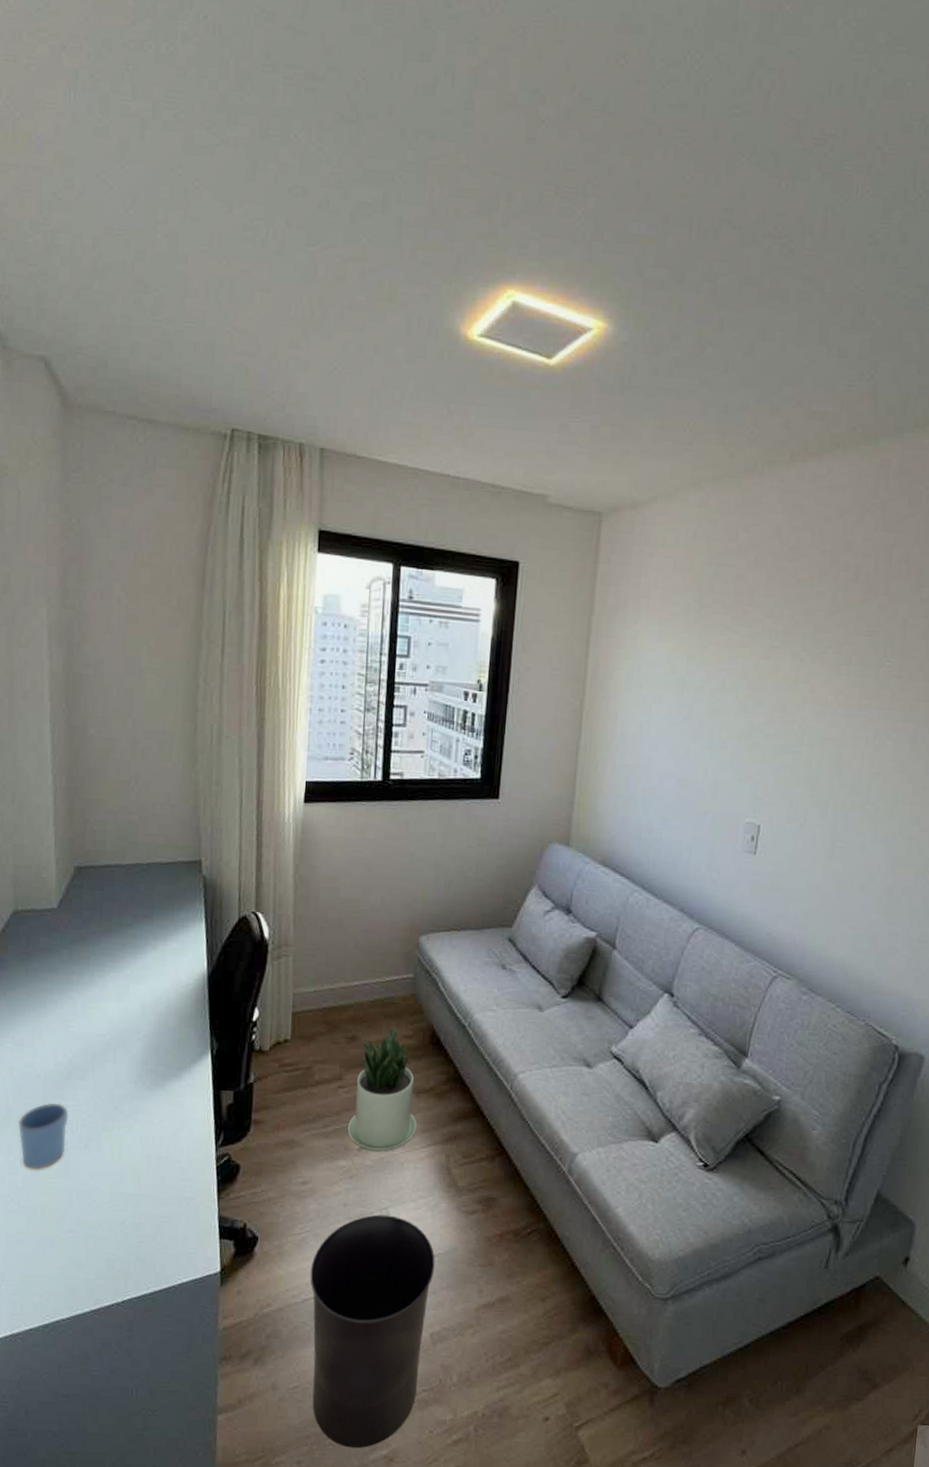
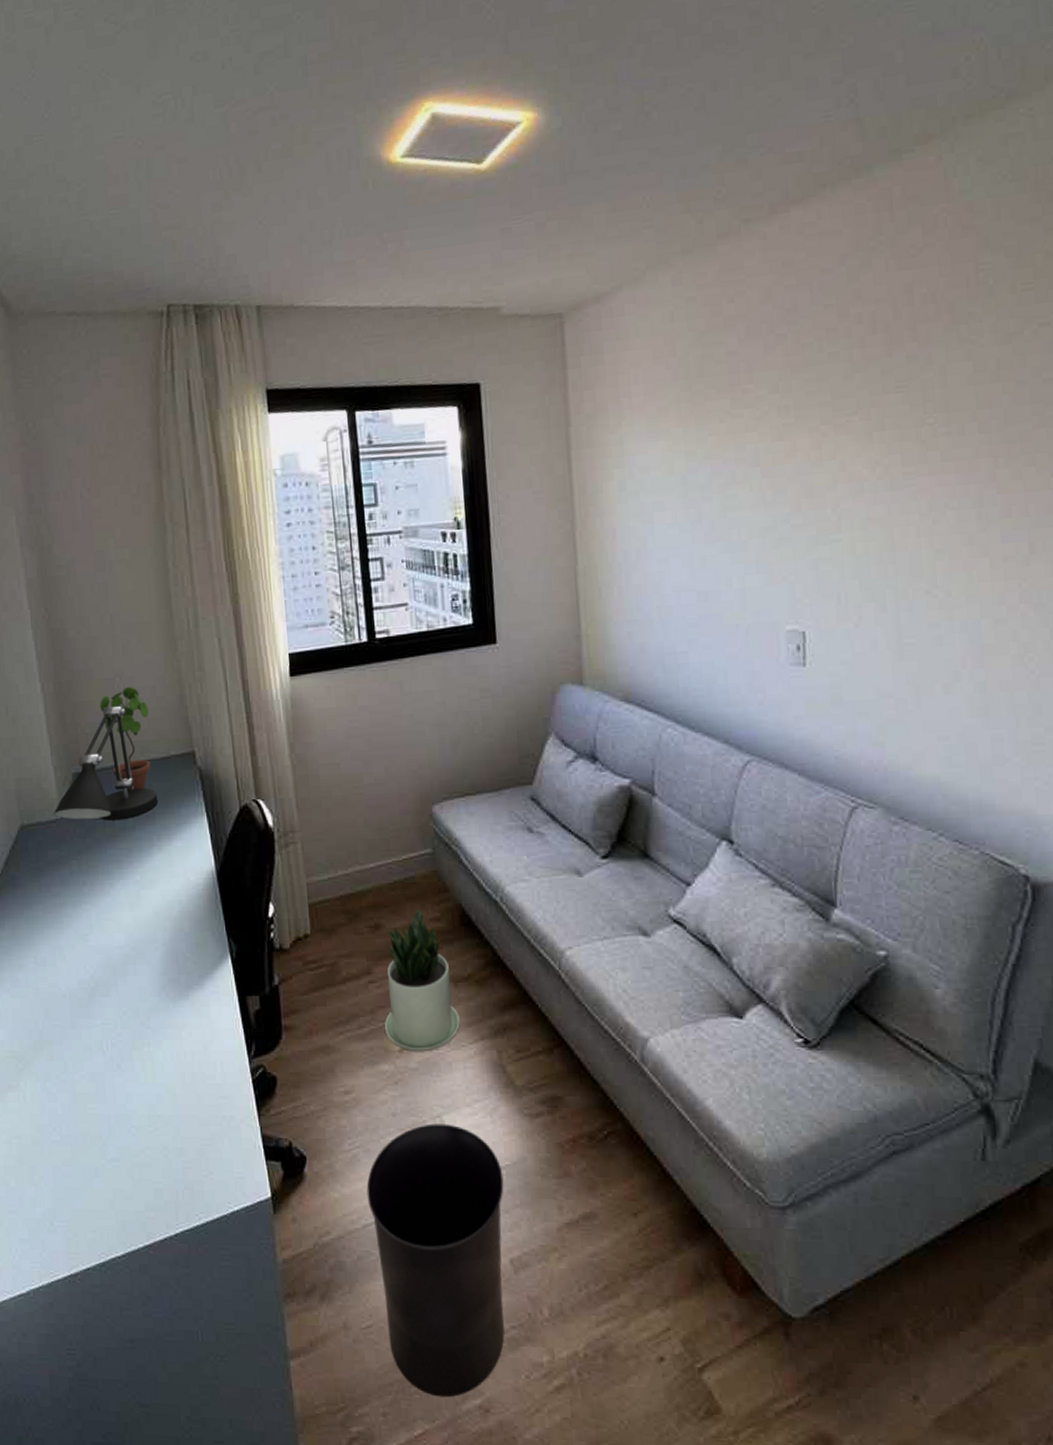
mug: present [17,1102,69,1170] -> none [49,1023,99,1095]
desk lamp: none [50,808,159,917] -> present [54,706,158,821]
potted plant: none [111,791,160,890] -> present [100,687,150,790]

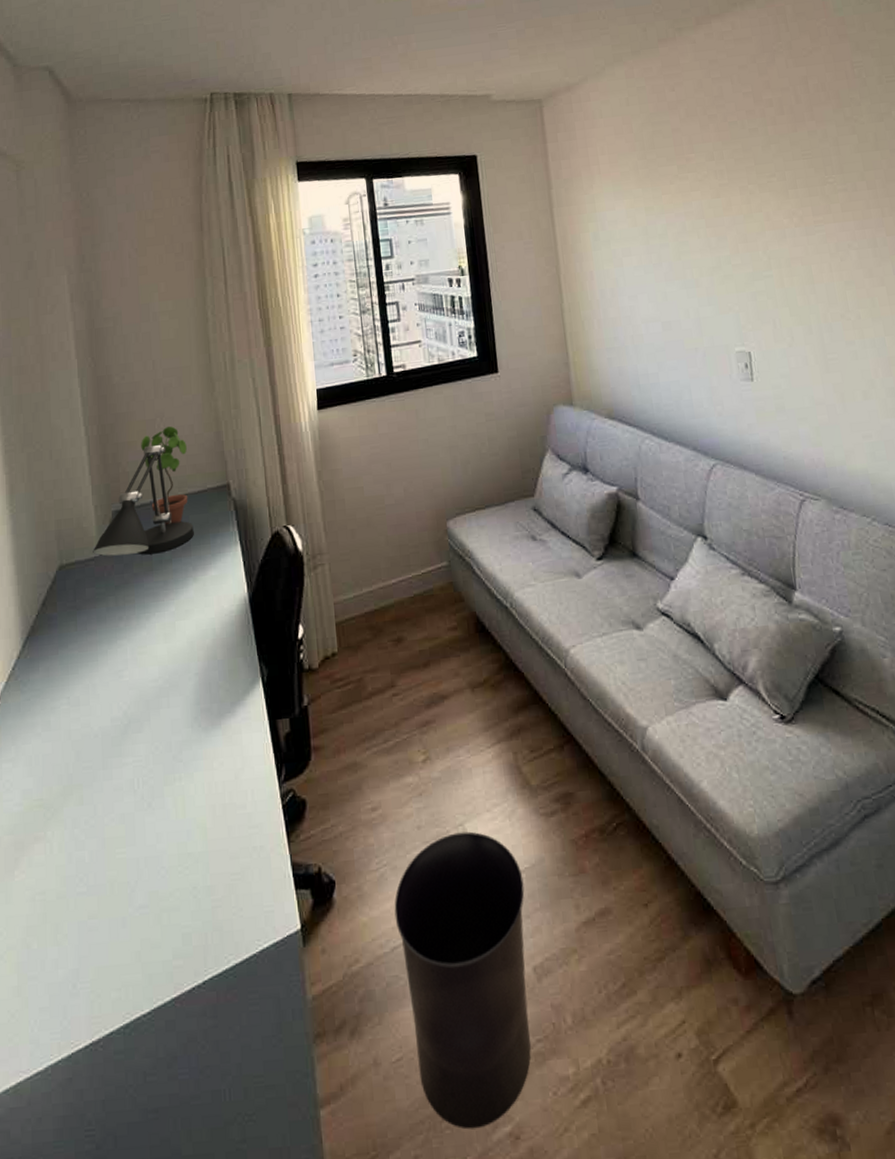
planter: present [384,909,460,1052] -> none [406,620,478,761]

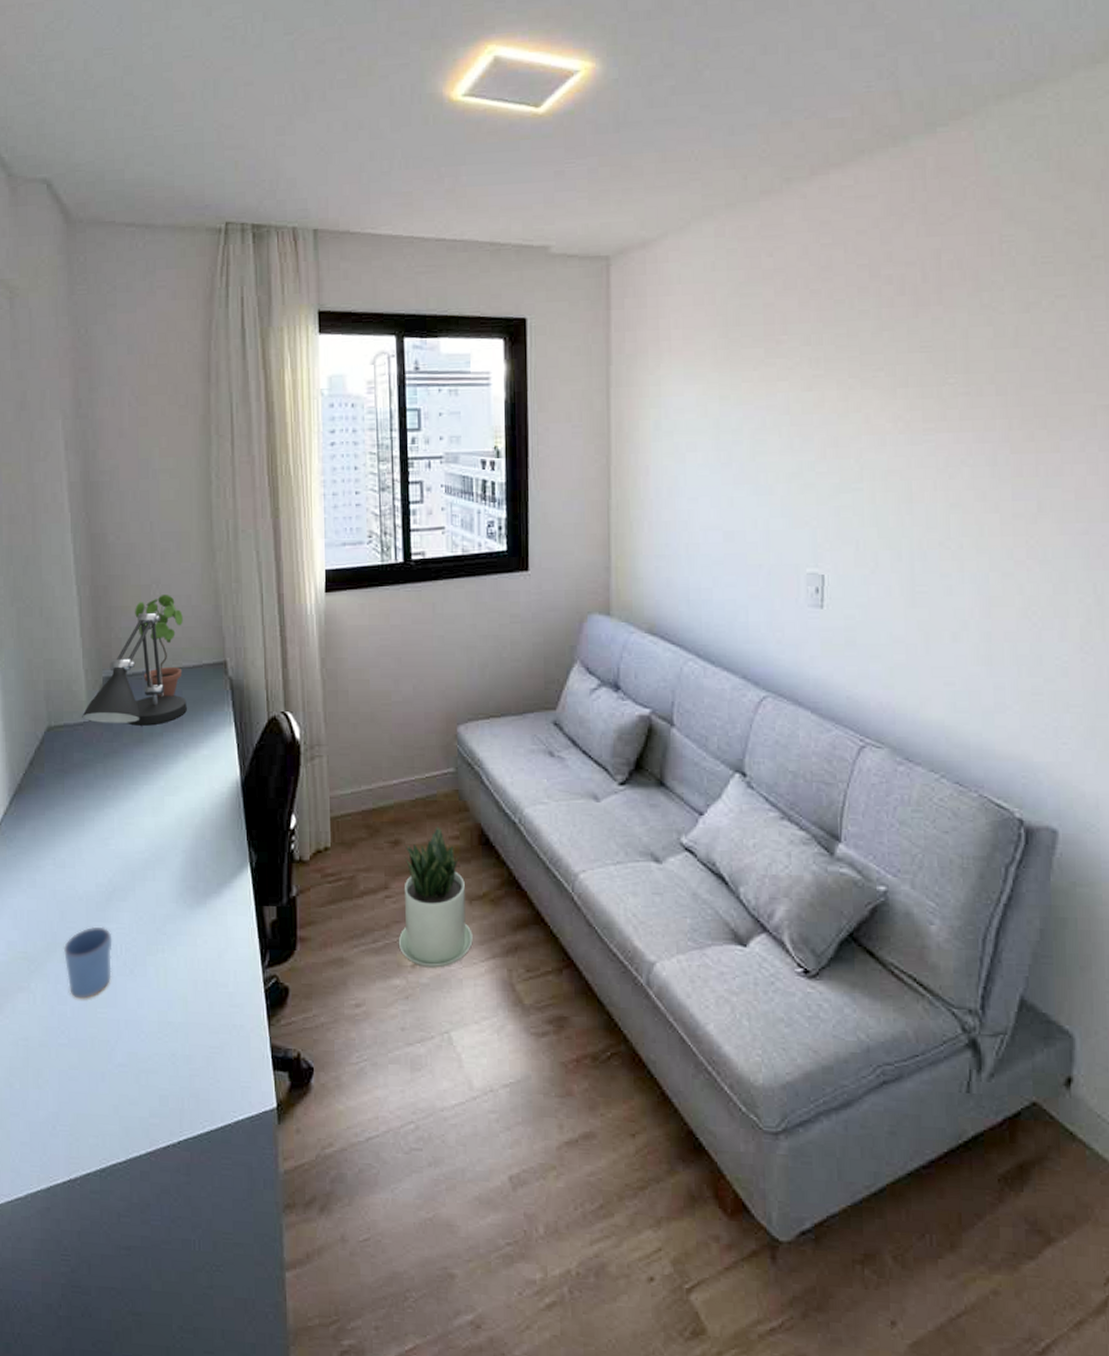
mug: none [79,761,130,841] -> present [63,926,112,999]
waste bin: present [394,831,531,1130] -> none [372,1039,507,1313]
planter: none [406,620,478,761] -> present [398,826,473,968]

